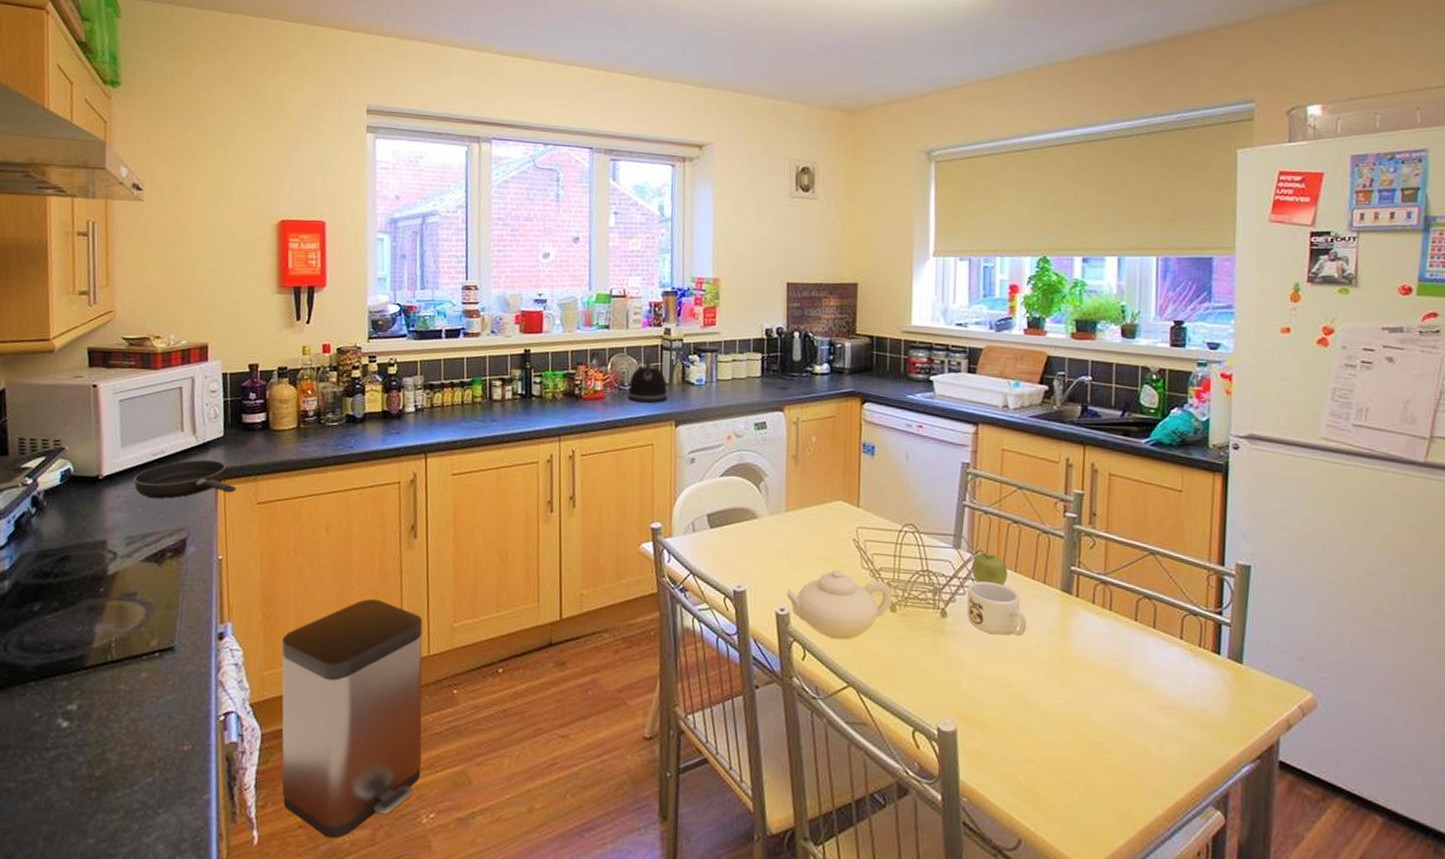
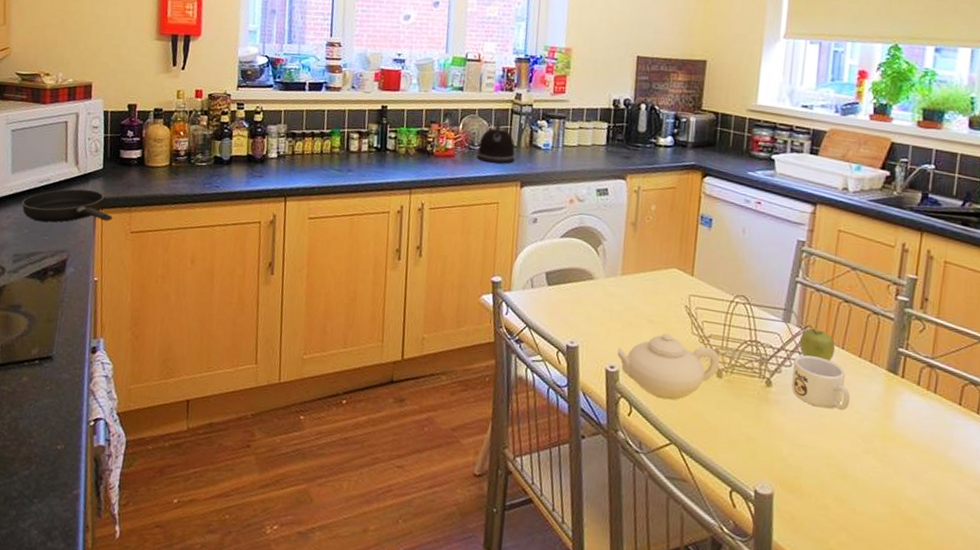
pedal bin: present [281,598,423,838] -> none [142,327,276,539]

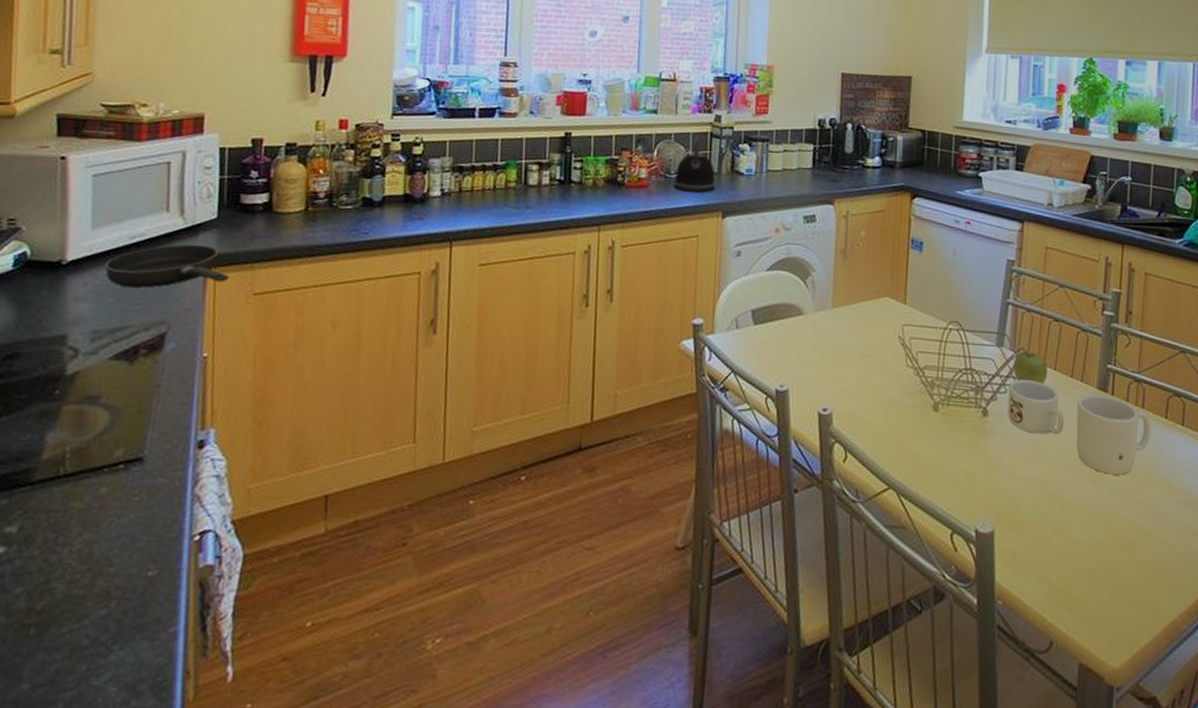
teapot: present [617,333,720,400] -> none [830,367,936,441]
mug: none [862,375,943,455] -> present [1076,394,1151,475]

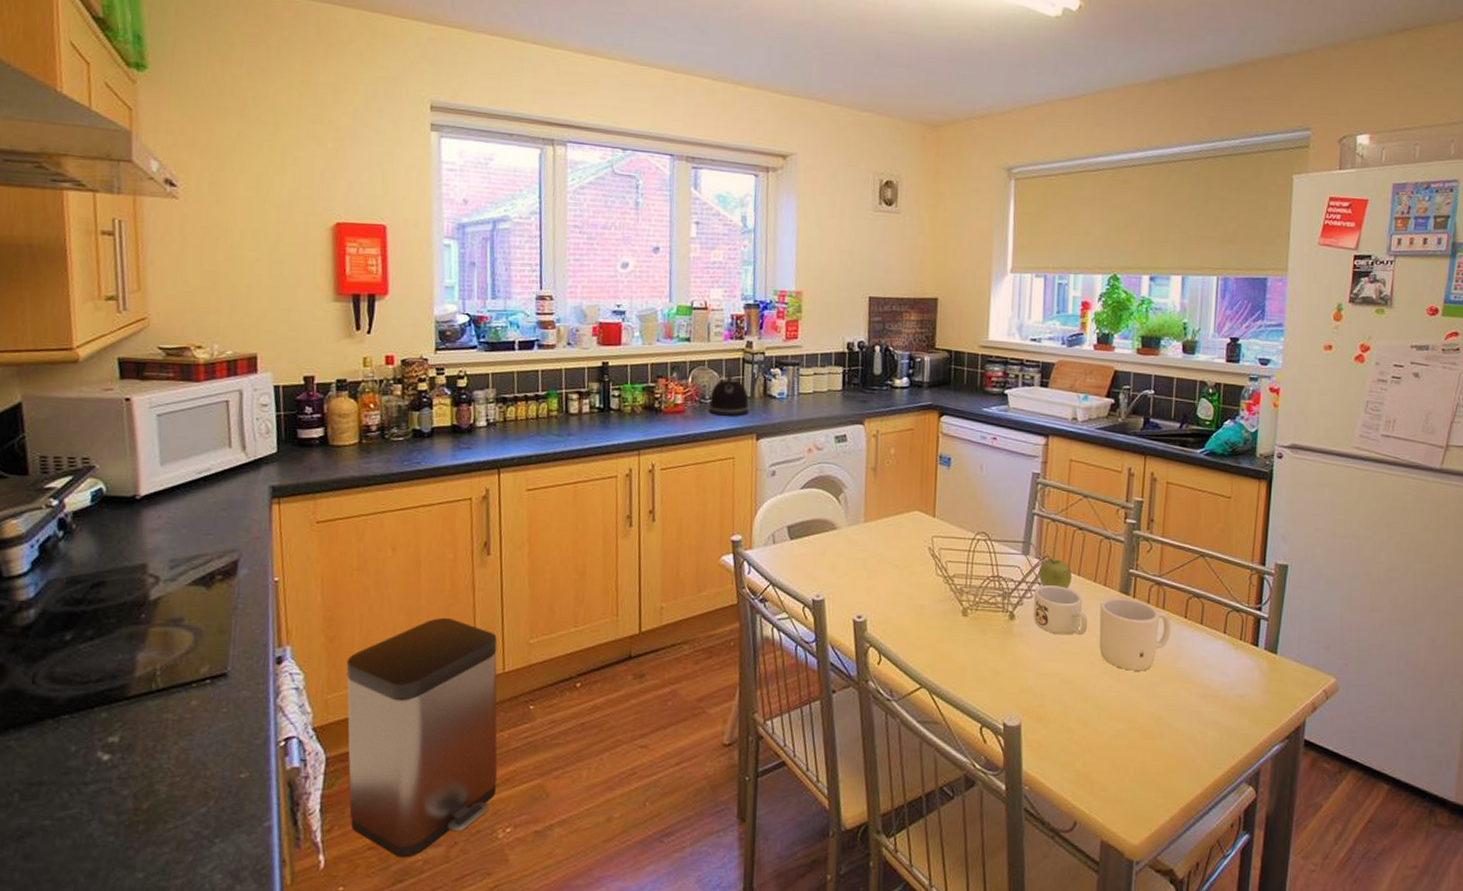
frying pan: present [105,244,229,288] -> none [176,477,293,519]
pedal bin: none [265,400,439,671] -> present [346,617,498,858]

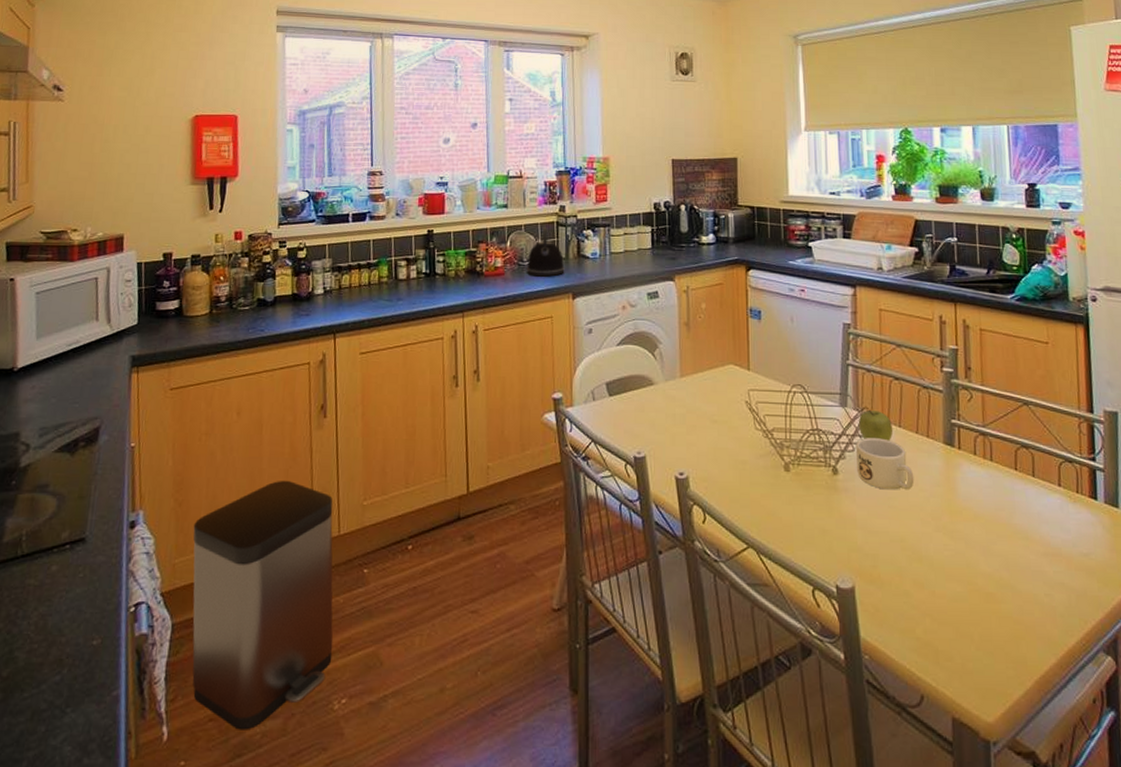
mug: present [1099,597,1171,671] -> none [925,449,1002,528]

